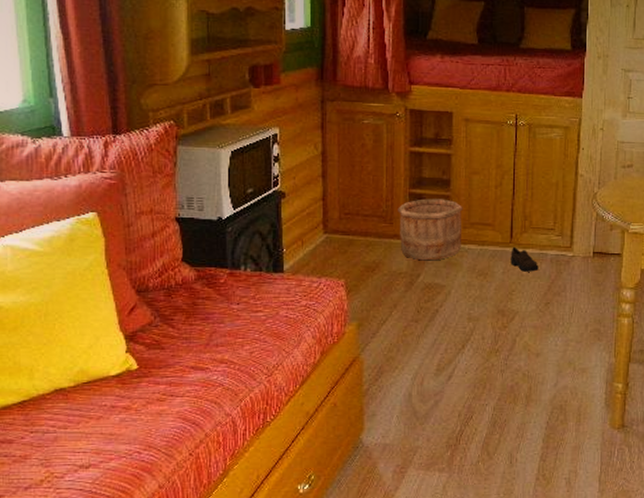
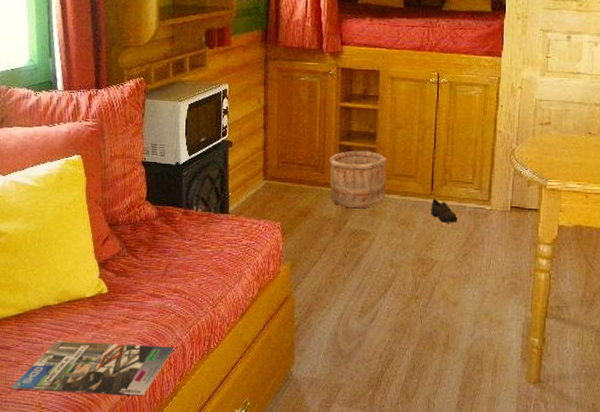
magazine: none [17,423,223,488] -> present [11,341,175,396]

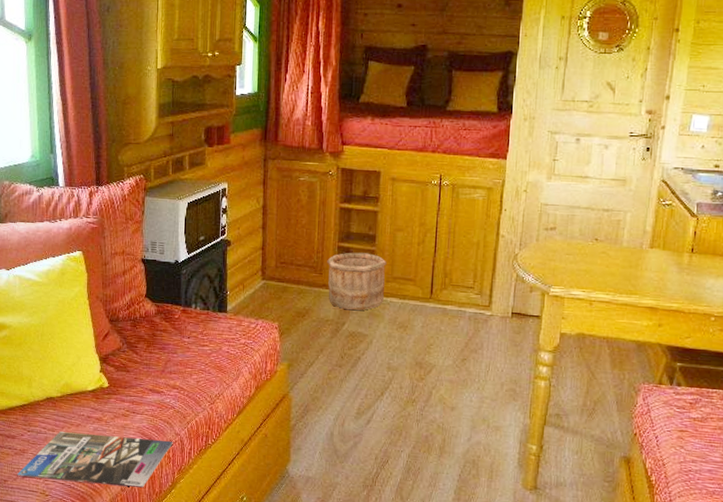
shoe: present [431,198,458,223] -> none [430,302,457,328]

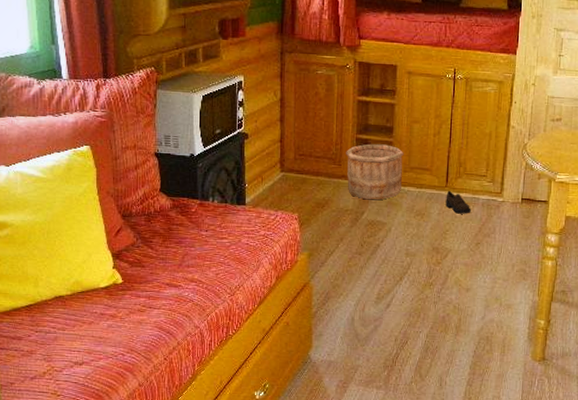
magazine: present [17,431,173,488] -> none [25,330,193,382]
shoe: none [430,302,457,328] -> present [445,190,471,214]

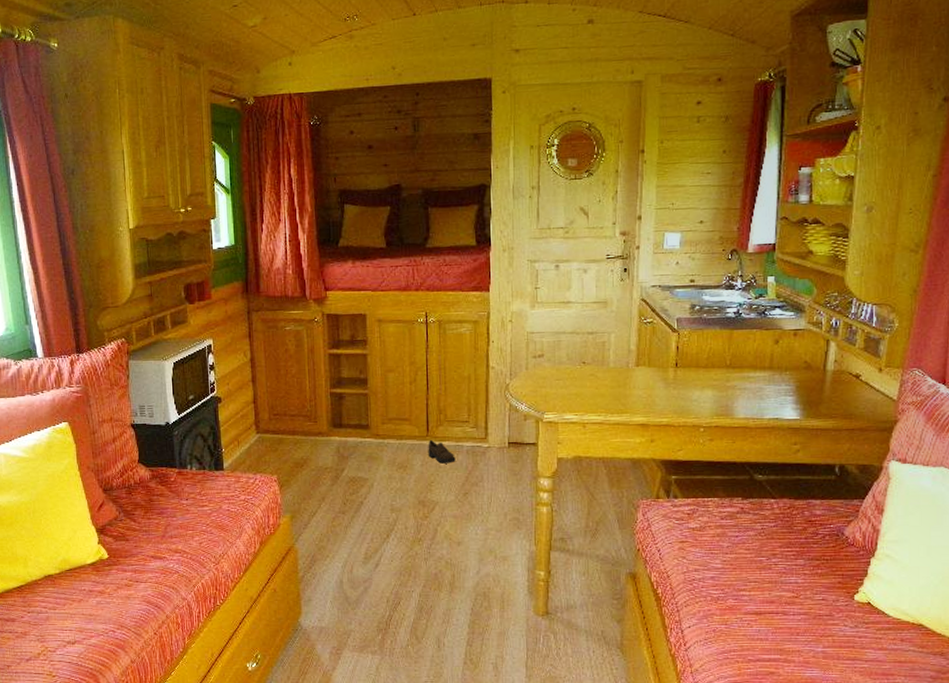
wooden bucket: present [346,143,404,200] -> none [320,397,381,455]

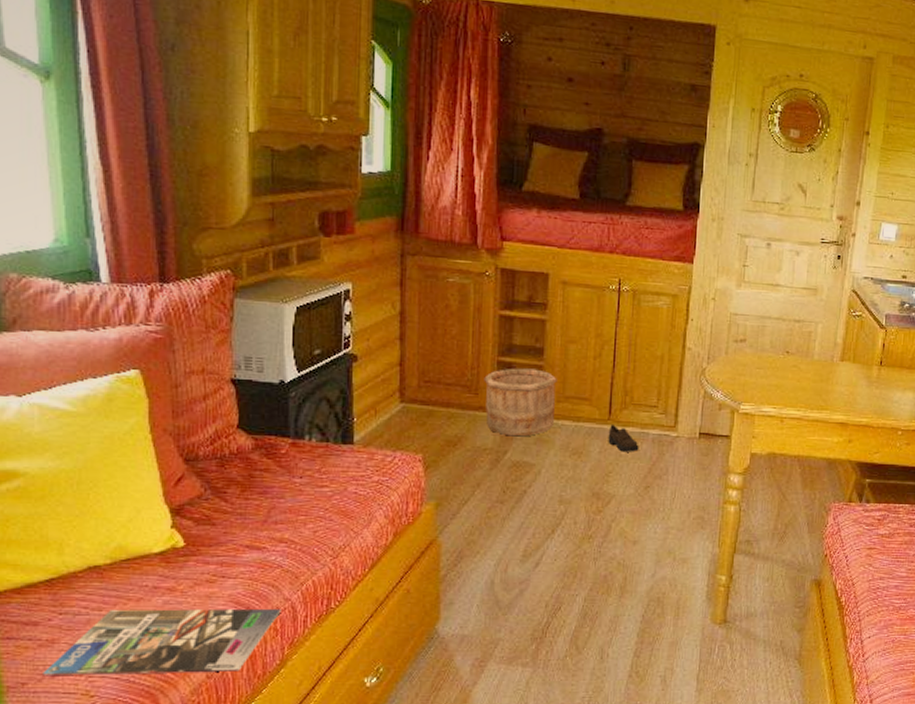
magazine: none [20,606,181,659] -> present [43,608,281,675]
wooden bucket: none [320,397,381,455] -> present [484,368,557,436]

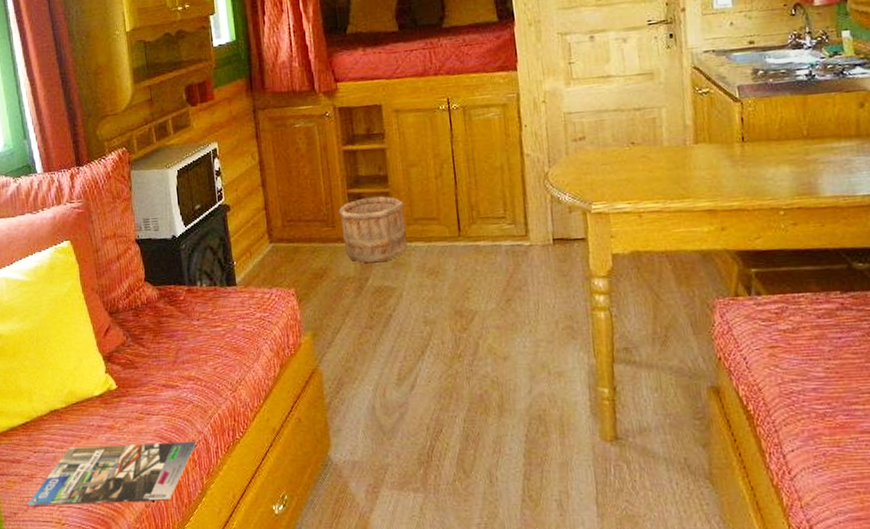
shoe: present [608,424,639,452] -> none [460,240,494,267]

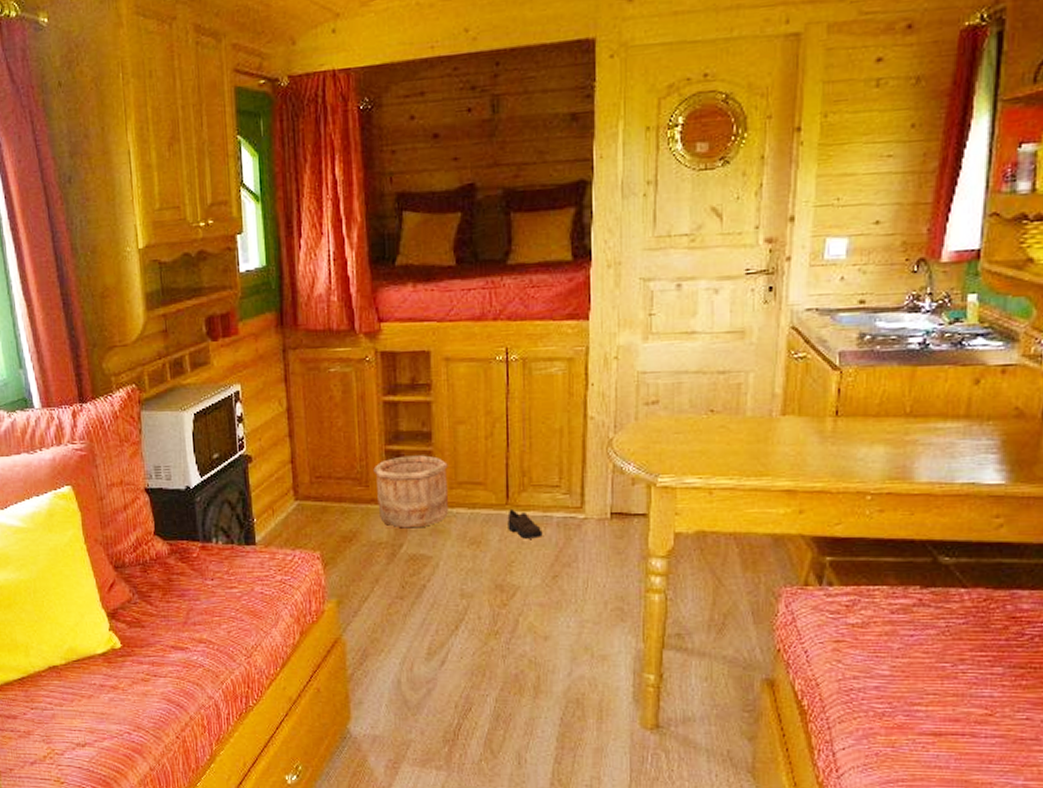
magazine: present [27,441,197,506] -> none [24,705,207,765]
shoe: none [460,240,494,267] -> present [507,508,543,539]

